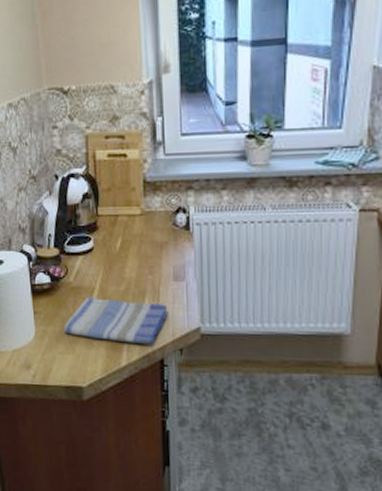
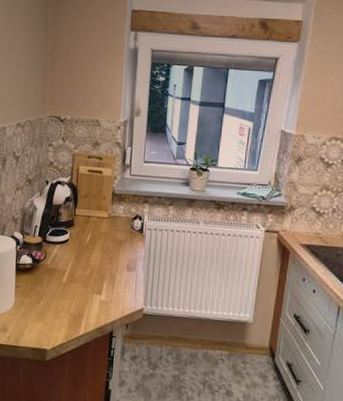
dish towel: present [63,296,168,344] -> none [37,277,121,319]

